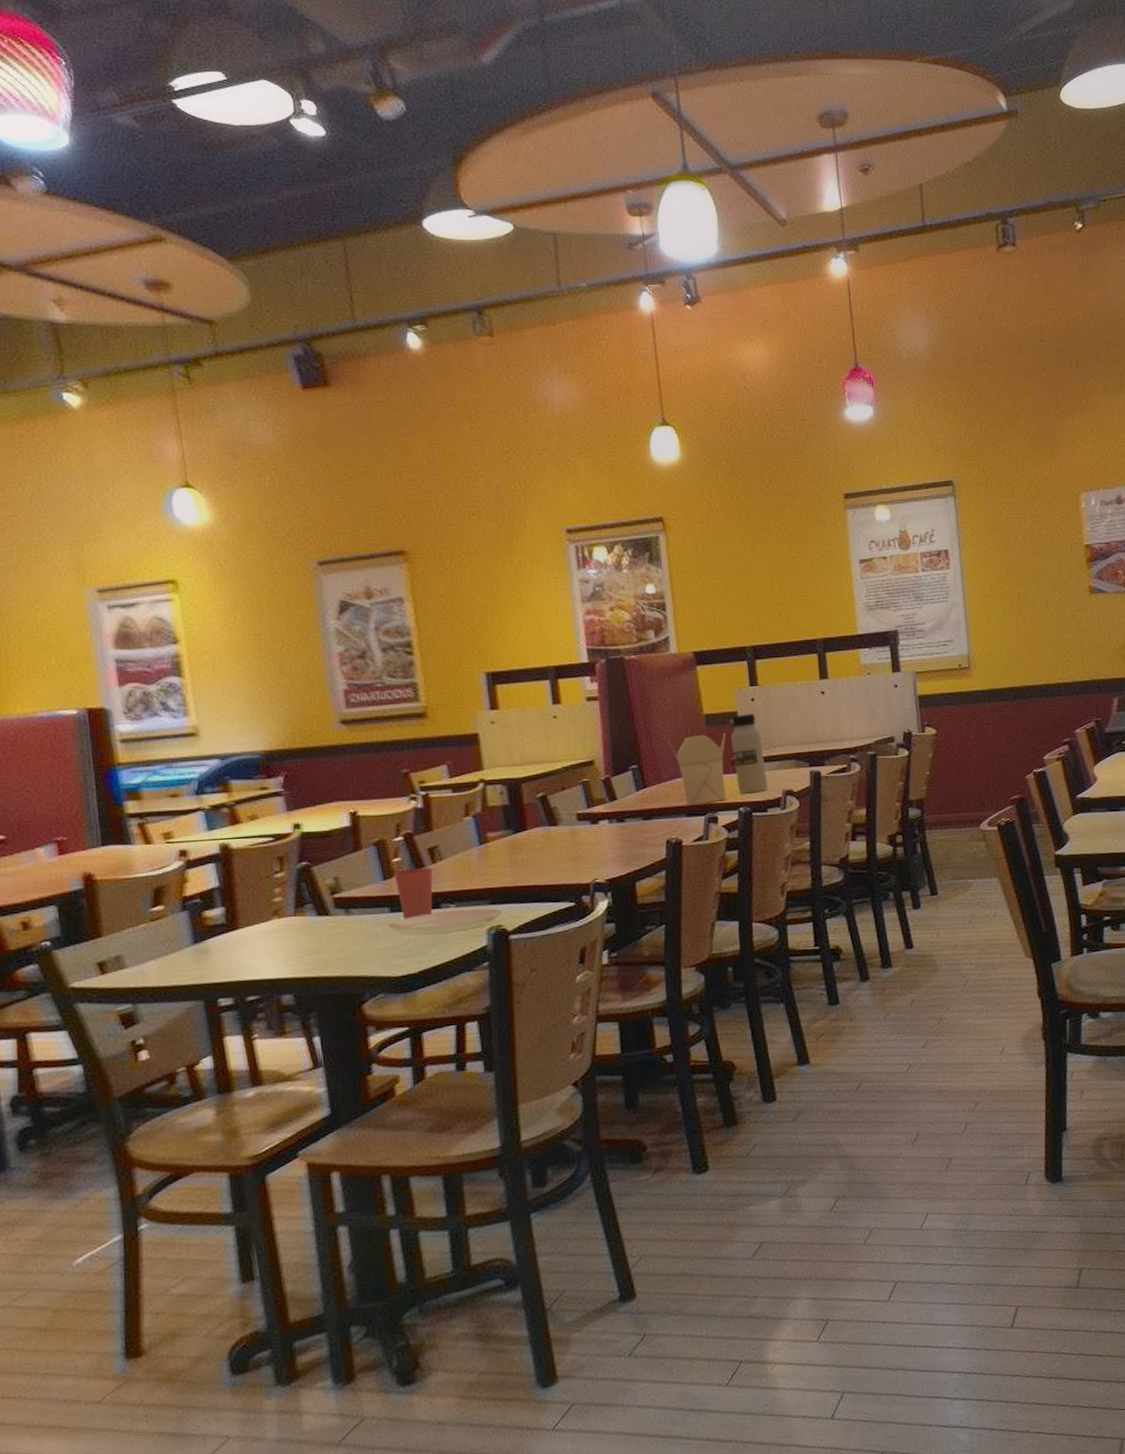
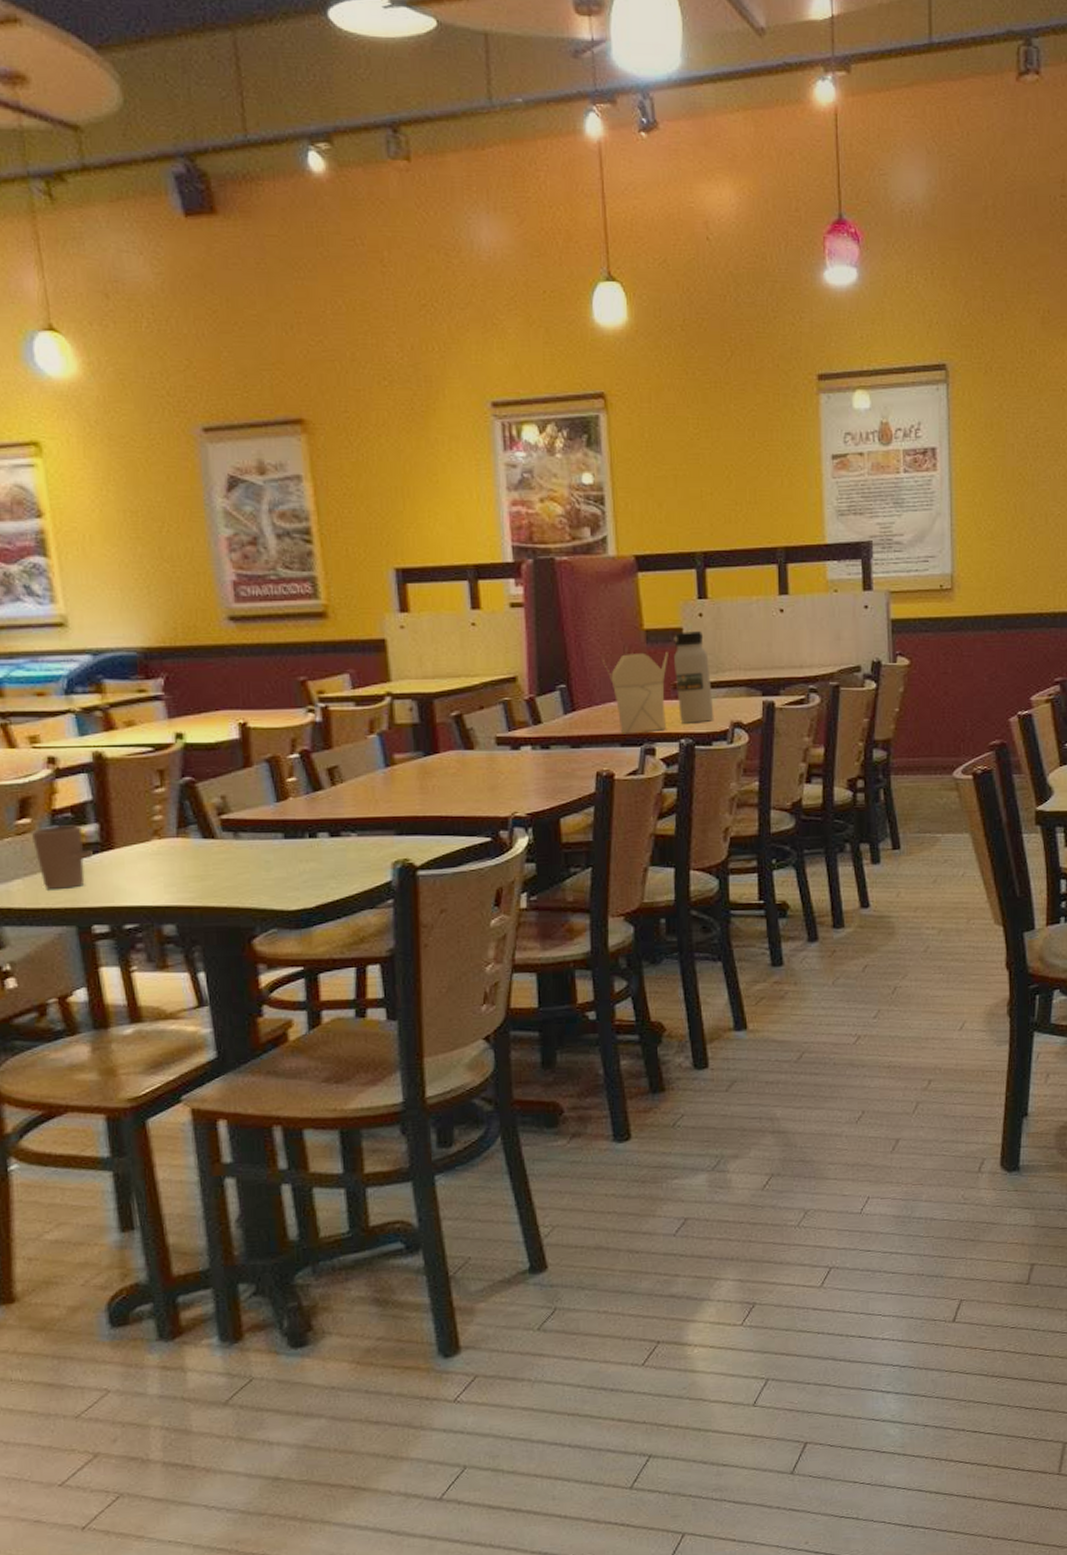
cup: none [163,909,219,968] -> present [31,825,93,889]
plate: present [387,908,503,936] -> none [281,839,410,866]
cup: present [394,867,433,919] -> none [288,790,332,847]

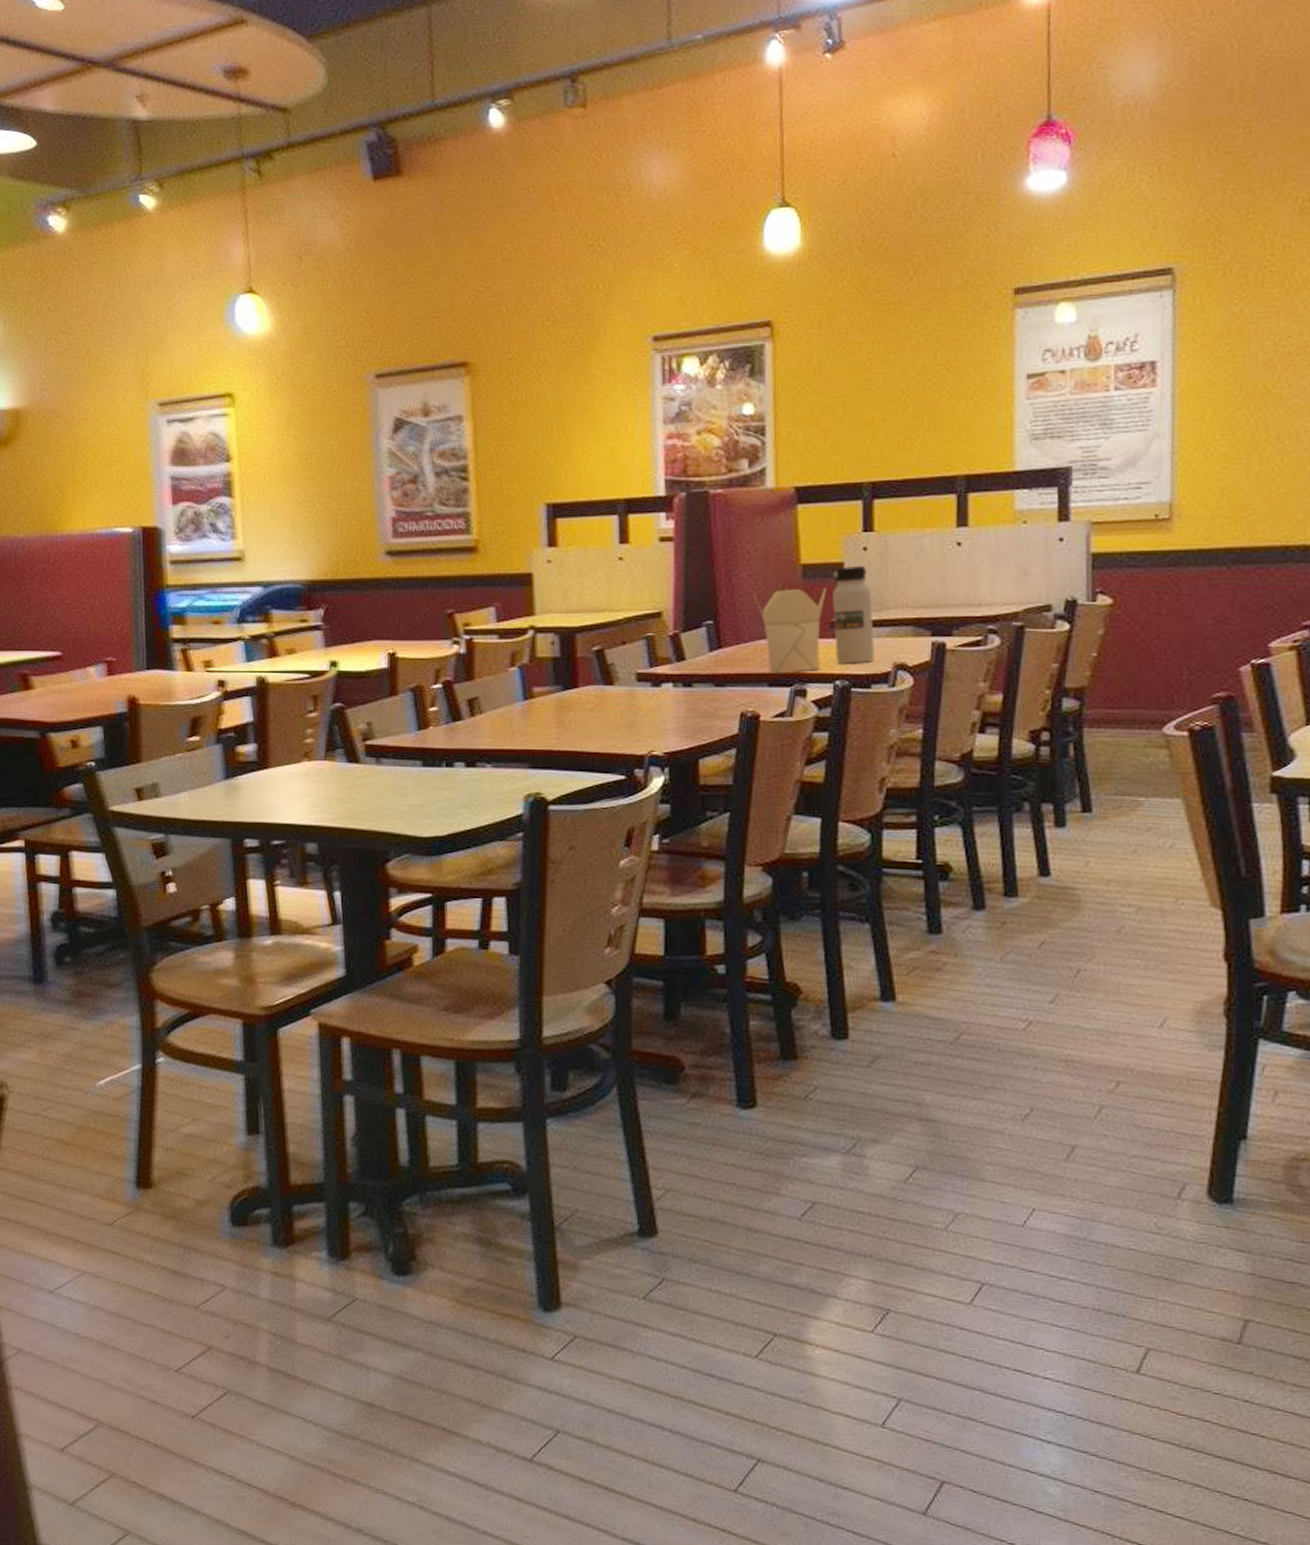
cup: present [31,825,93,889] -> none [199,744,250,803]

